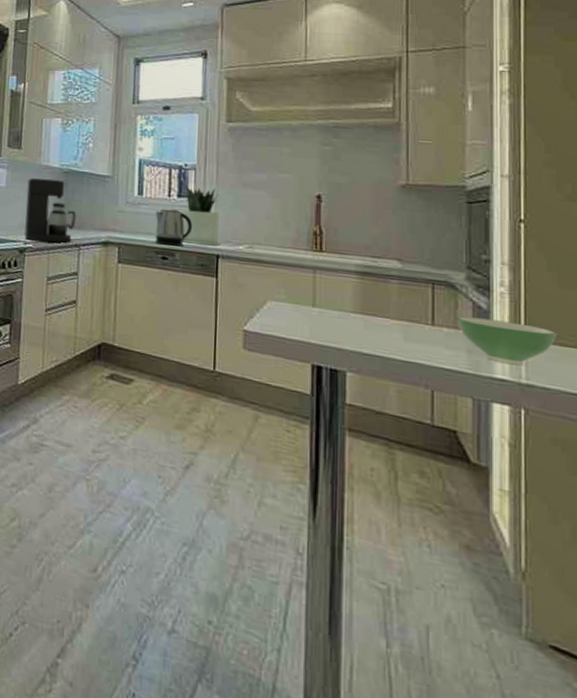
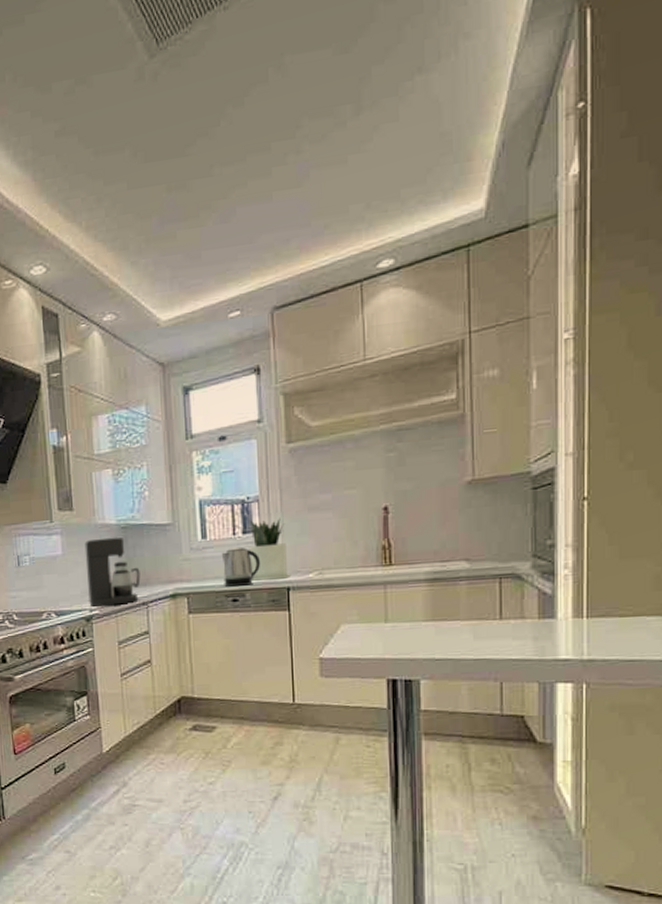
bowl: present [457,316,558,366] -> none [523,602,617,644]

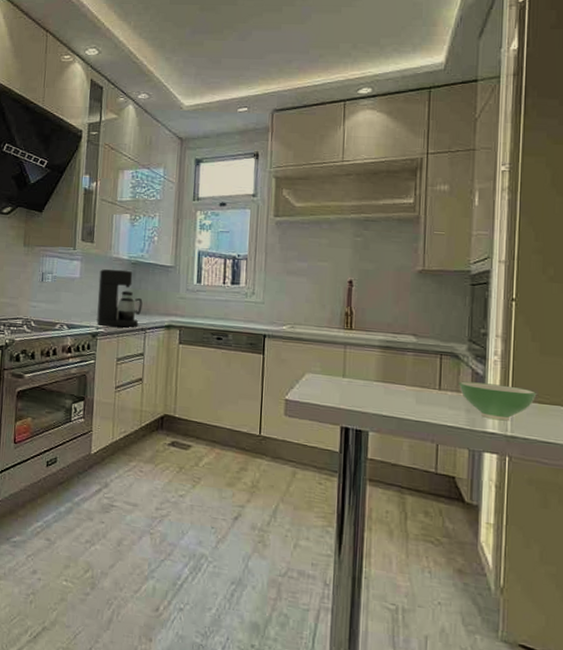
kettle: present [221,546,261,587] -> none [211,294,244,328]
planter: present [249,518,292,582] -> none [234,274,268,328]
bowl: none [523,602,617,644] -> present [459,381,537,421]

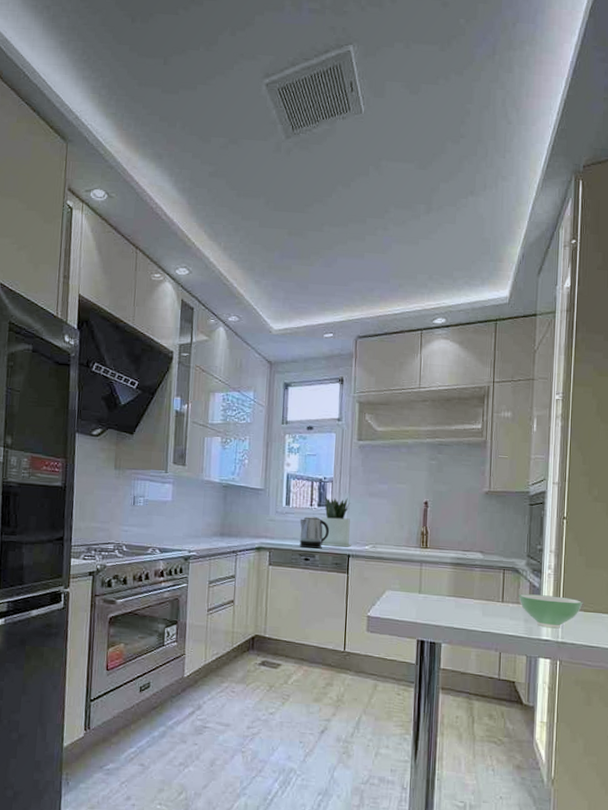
coffee maker: present [97,269,143,328] -> none [189,492,234,551]
kettle: none [211,294,244,328] -> present [299,516,330,549]
planter: none [234,274,268,328] -> present [321,496,352,548]

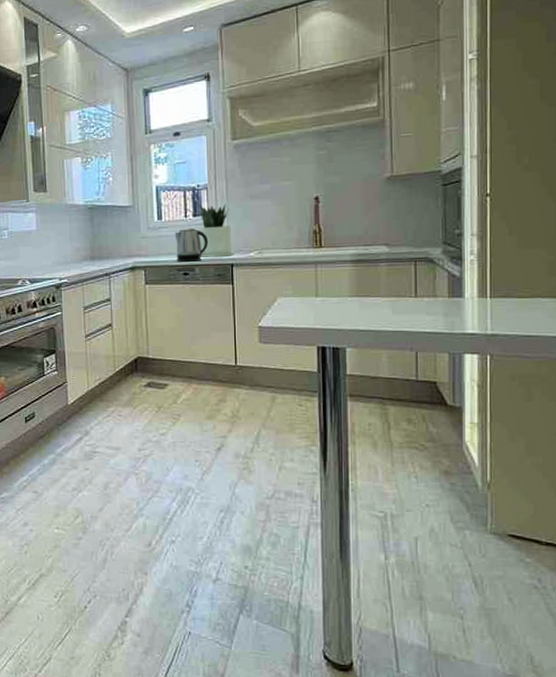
bowl: present [519,593,583,629] -> none [435,284,516,320]

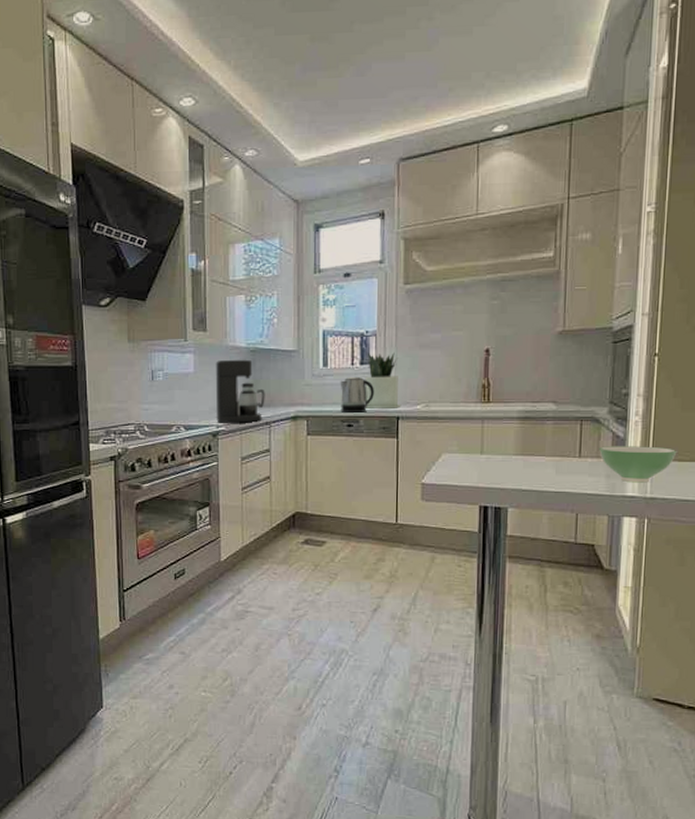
coffee maker: none [56,216,104,277] -> present [215,359,265,424]
bowl: none [435,284,516,320] -> present [599,446,677,483]

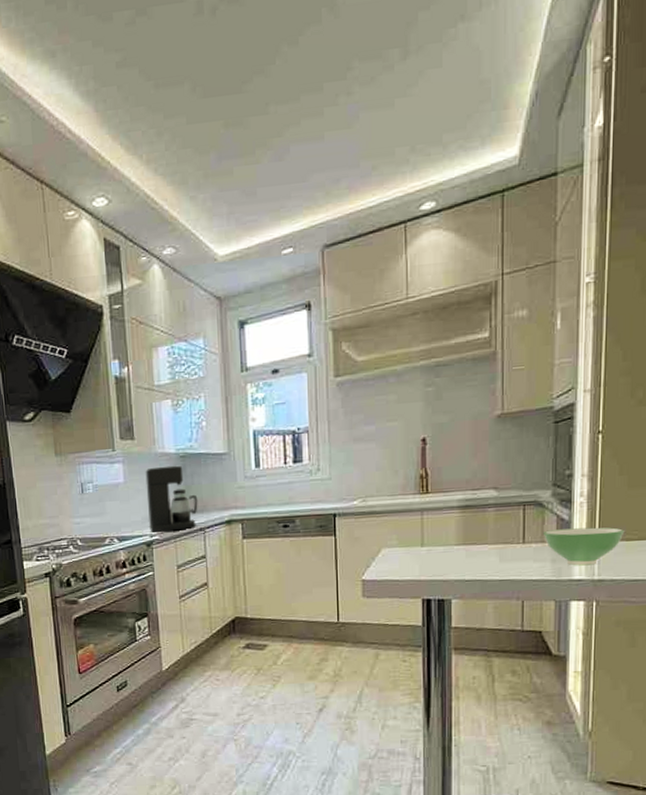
kettle: present [340,376,375,413] -> none [273,475,310,513]
planter: present [365,352,401,410] -> none [299,448,338,509]

